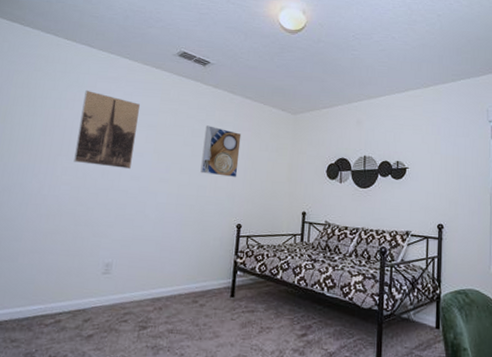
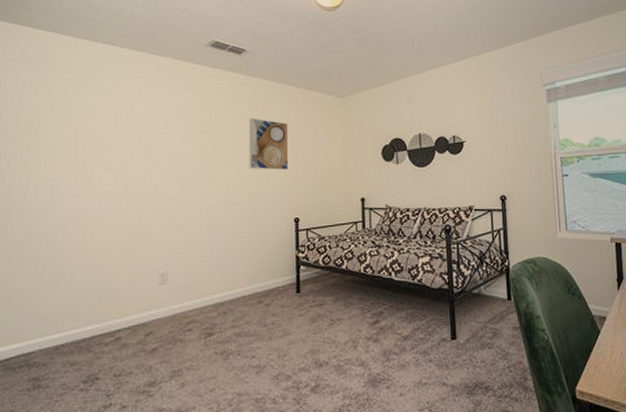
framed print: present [73,89,141,170] -> none [111,92,176,173]

